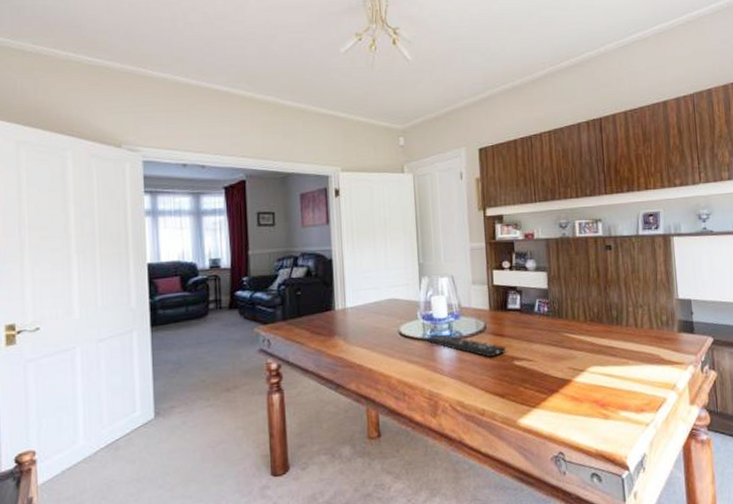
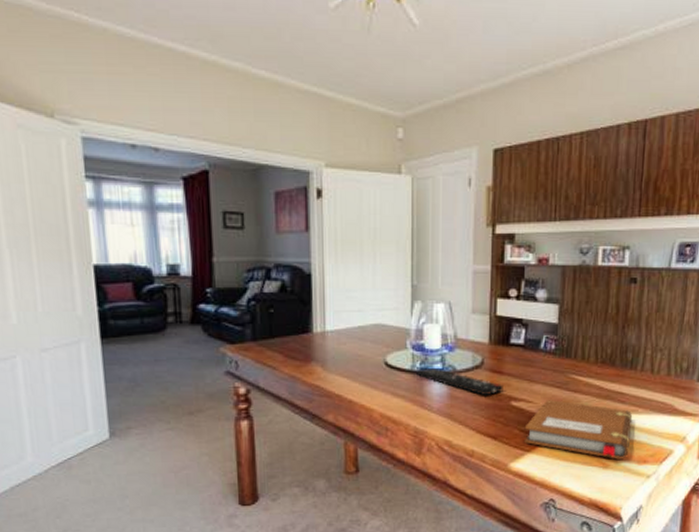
notebook: none [528,357,626,410] -> present [524,400,633,460]

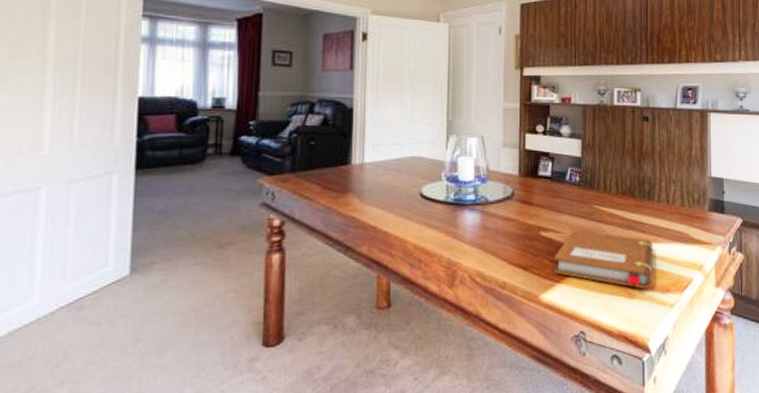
remote control: present [417,367,503,396] -> none [450,198,533,227]

